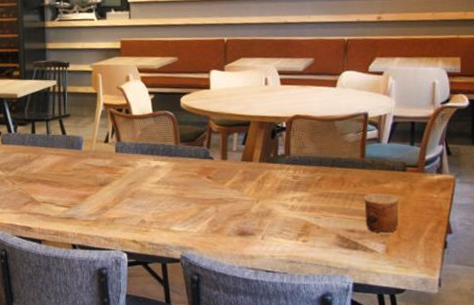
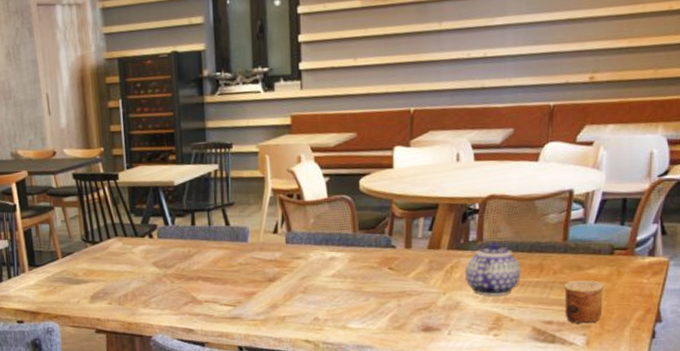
teapot: none [275,157,325,205] -> present [464,243,521,296]

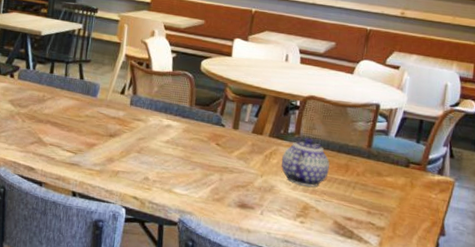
cup: present [564,280,604,324] -> none [363,184,399,226]

